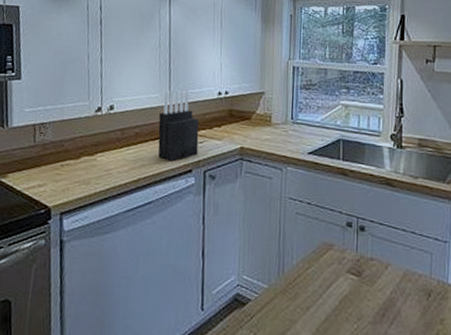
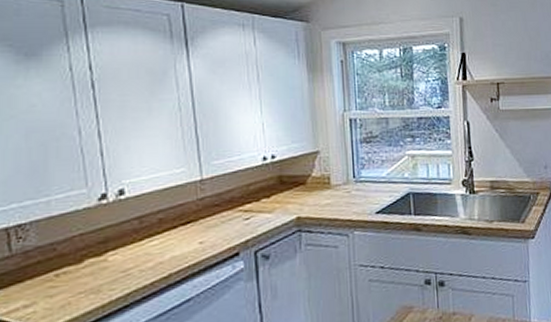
knife block: present [158,89,199,162] -> none [189,158,244,247]

